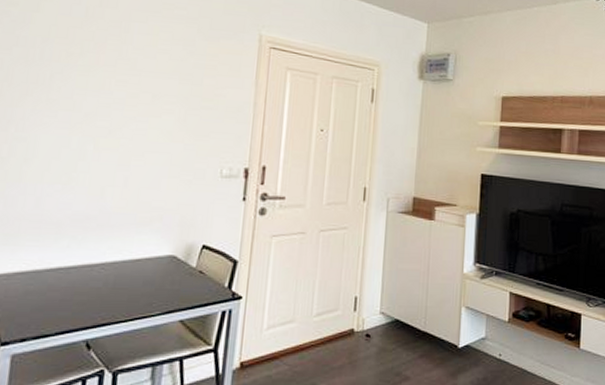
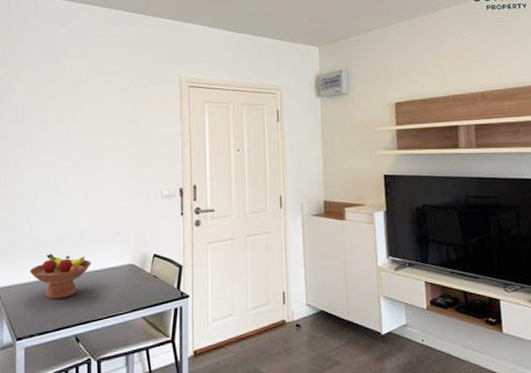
fruit bowl: none [29,235,118,295] -> present [29,253,91,299]

